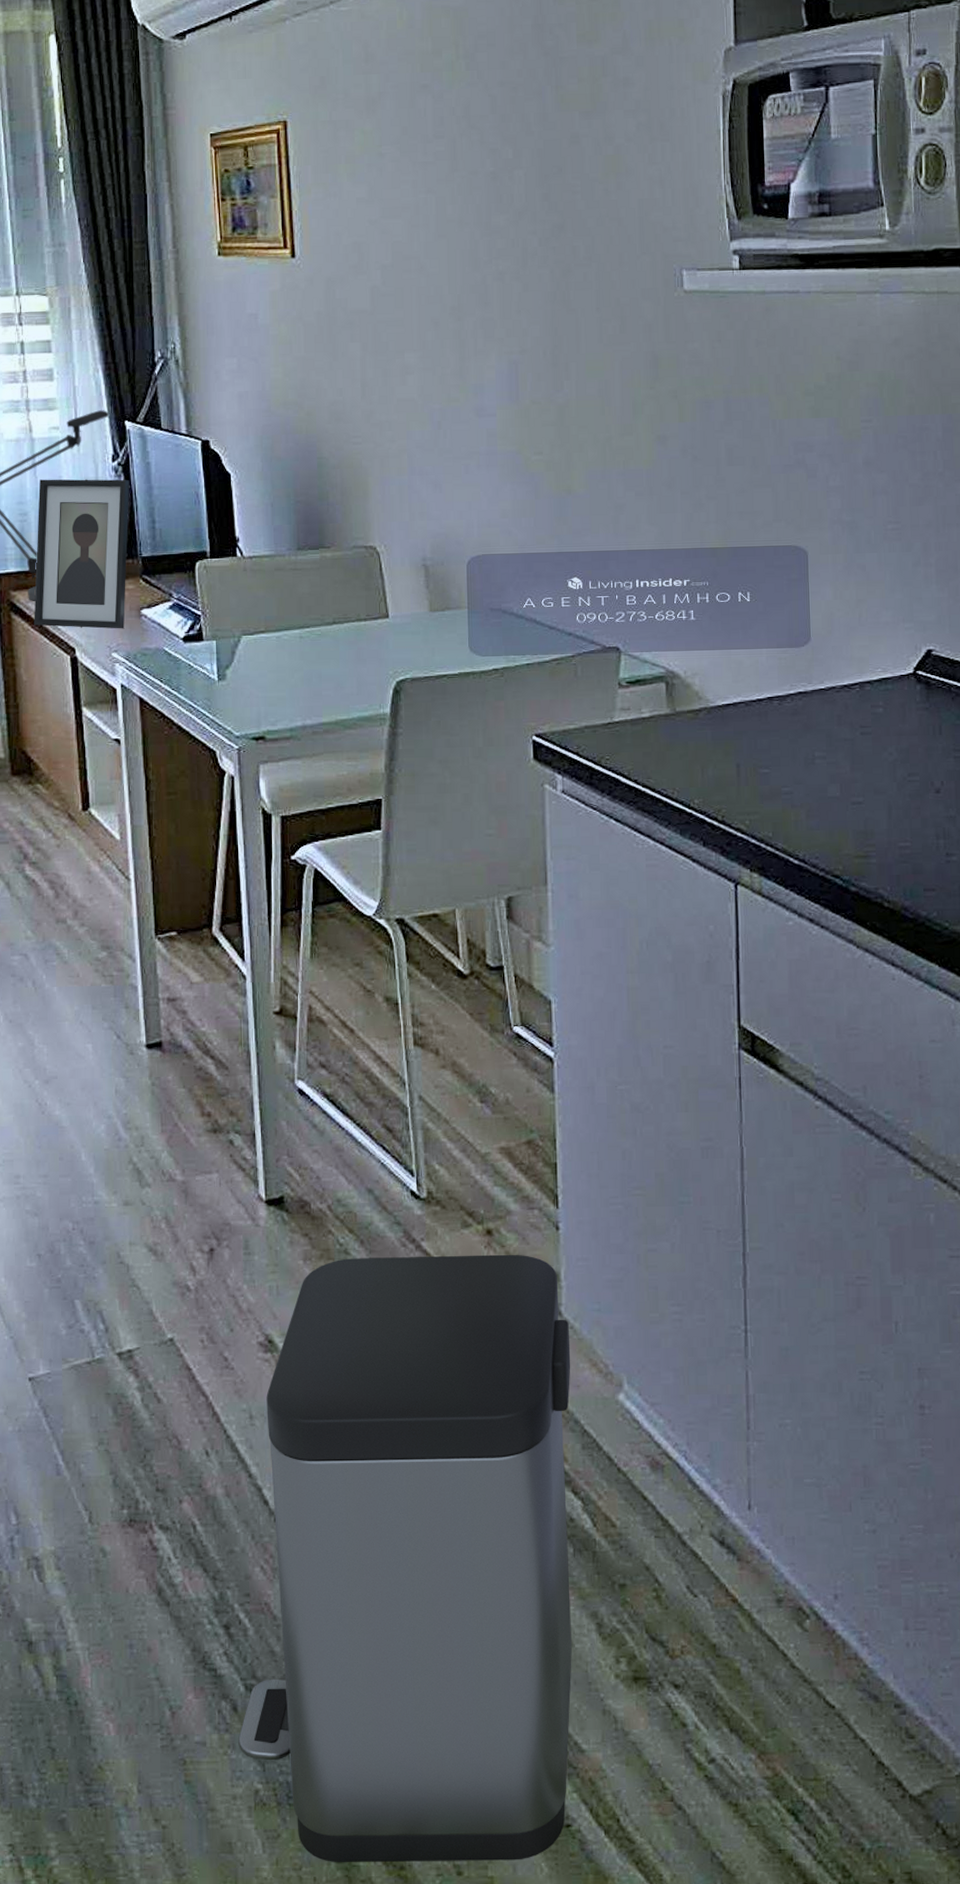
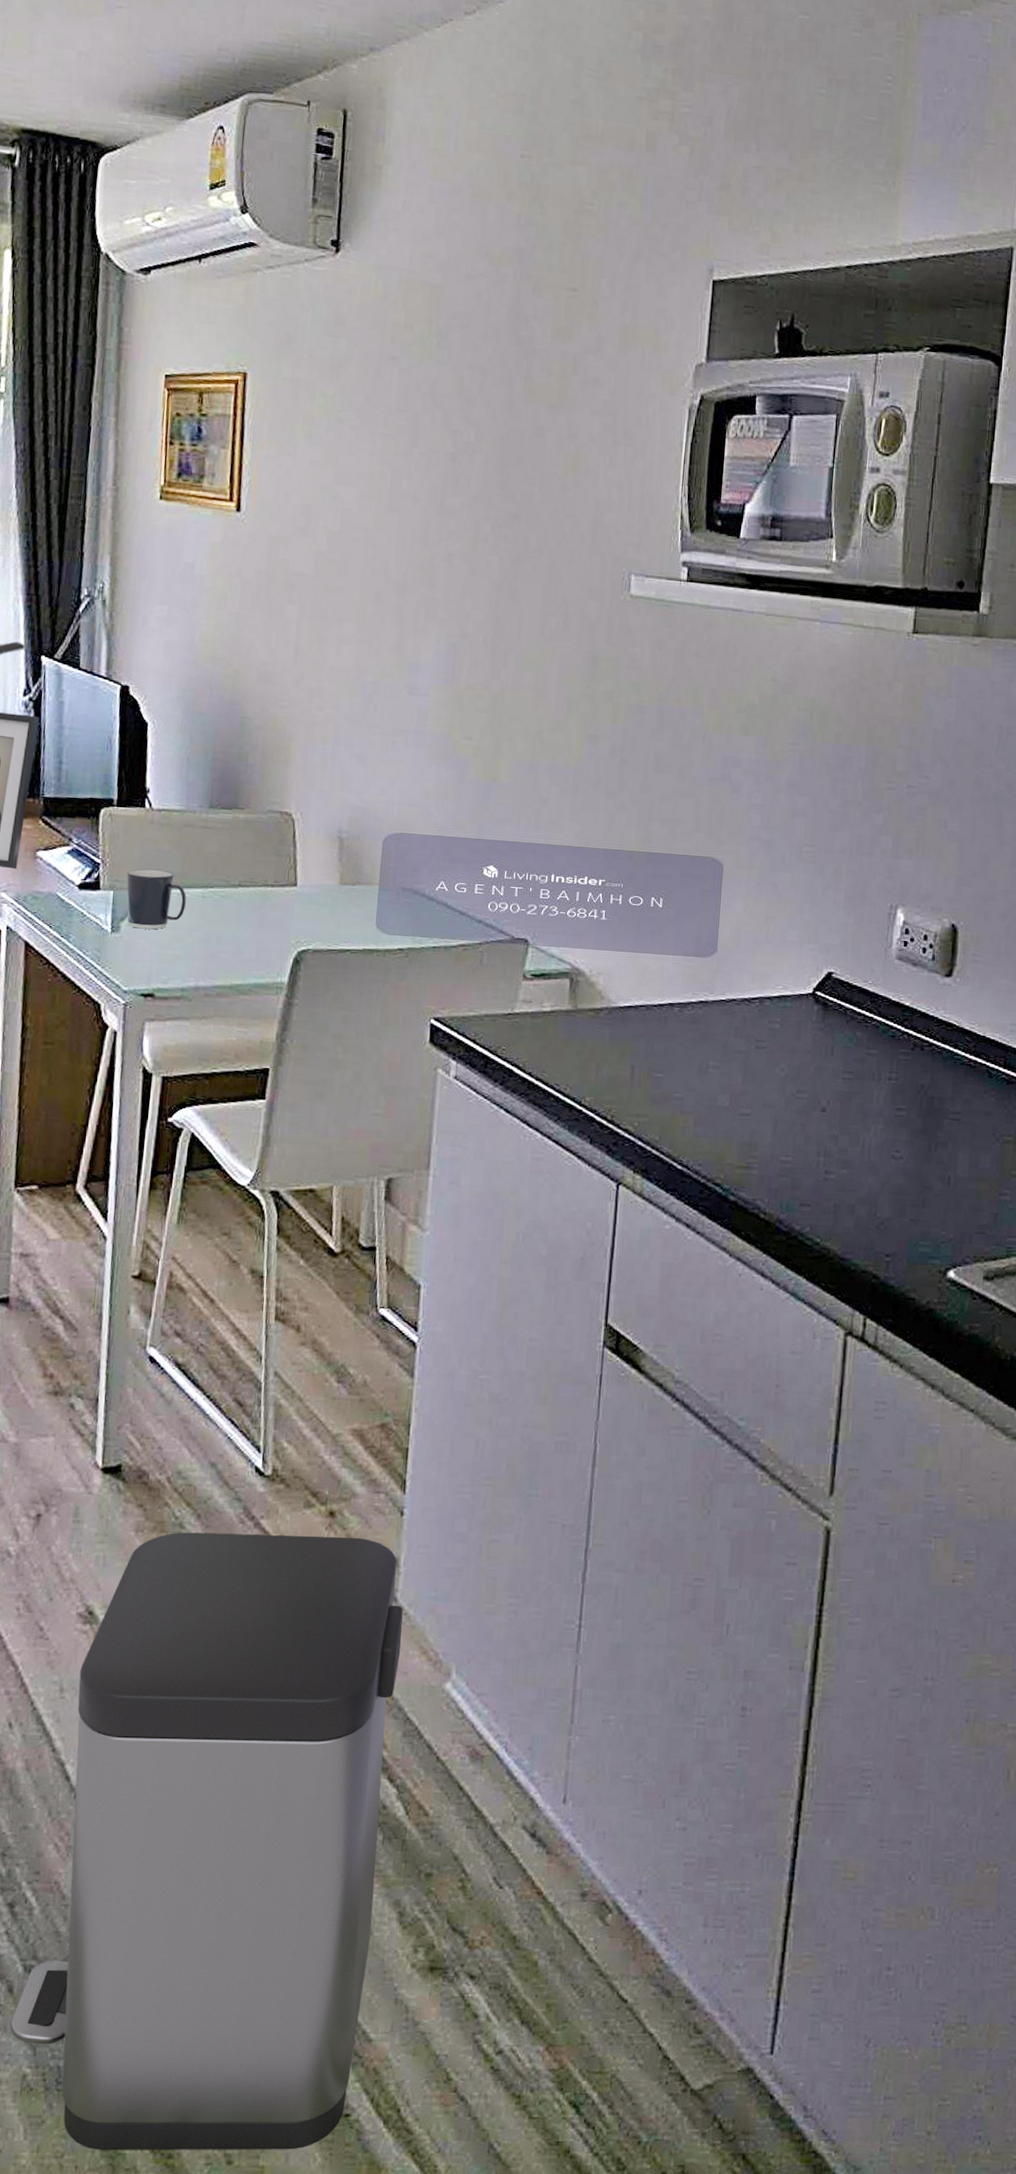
mug: none [227,615,285,675] -> present [126,869,186,930]

